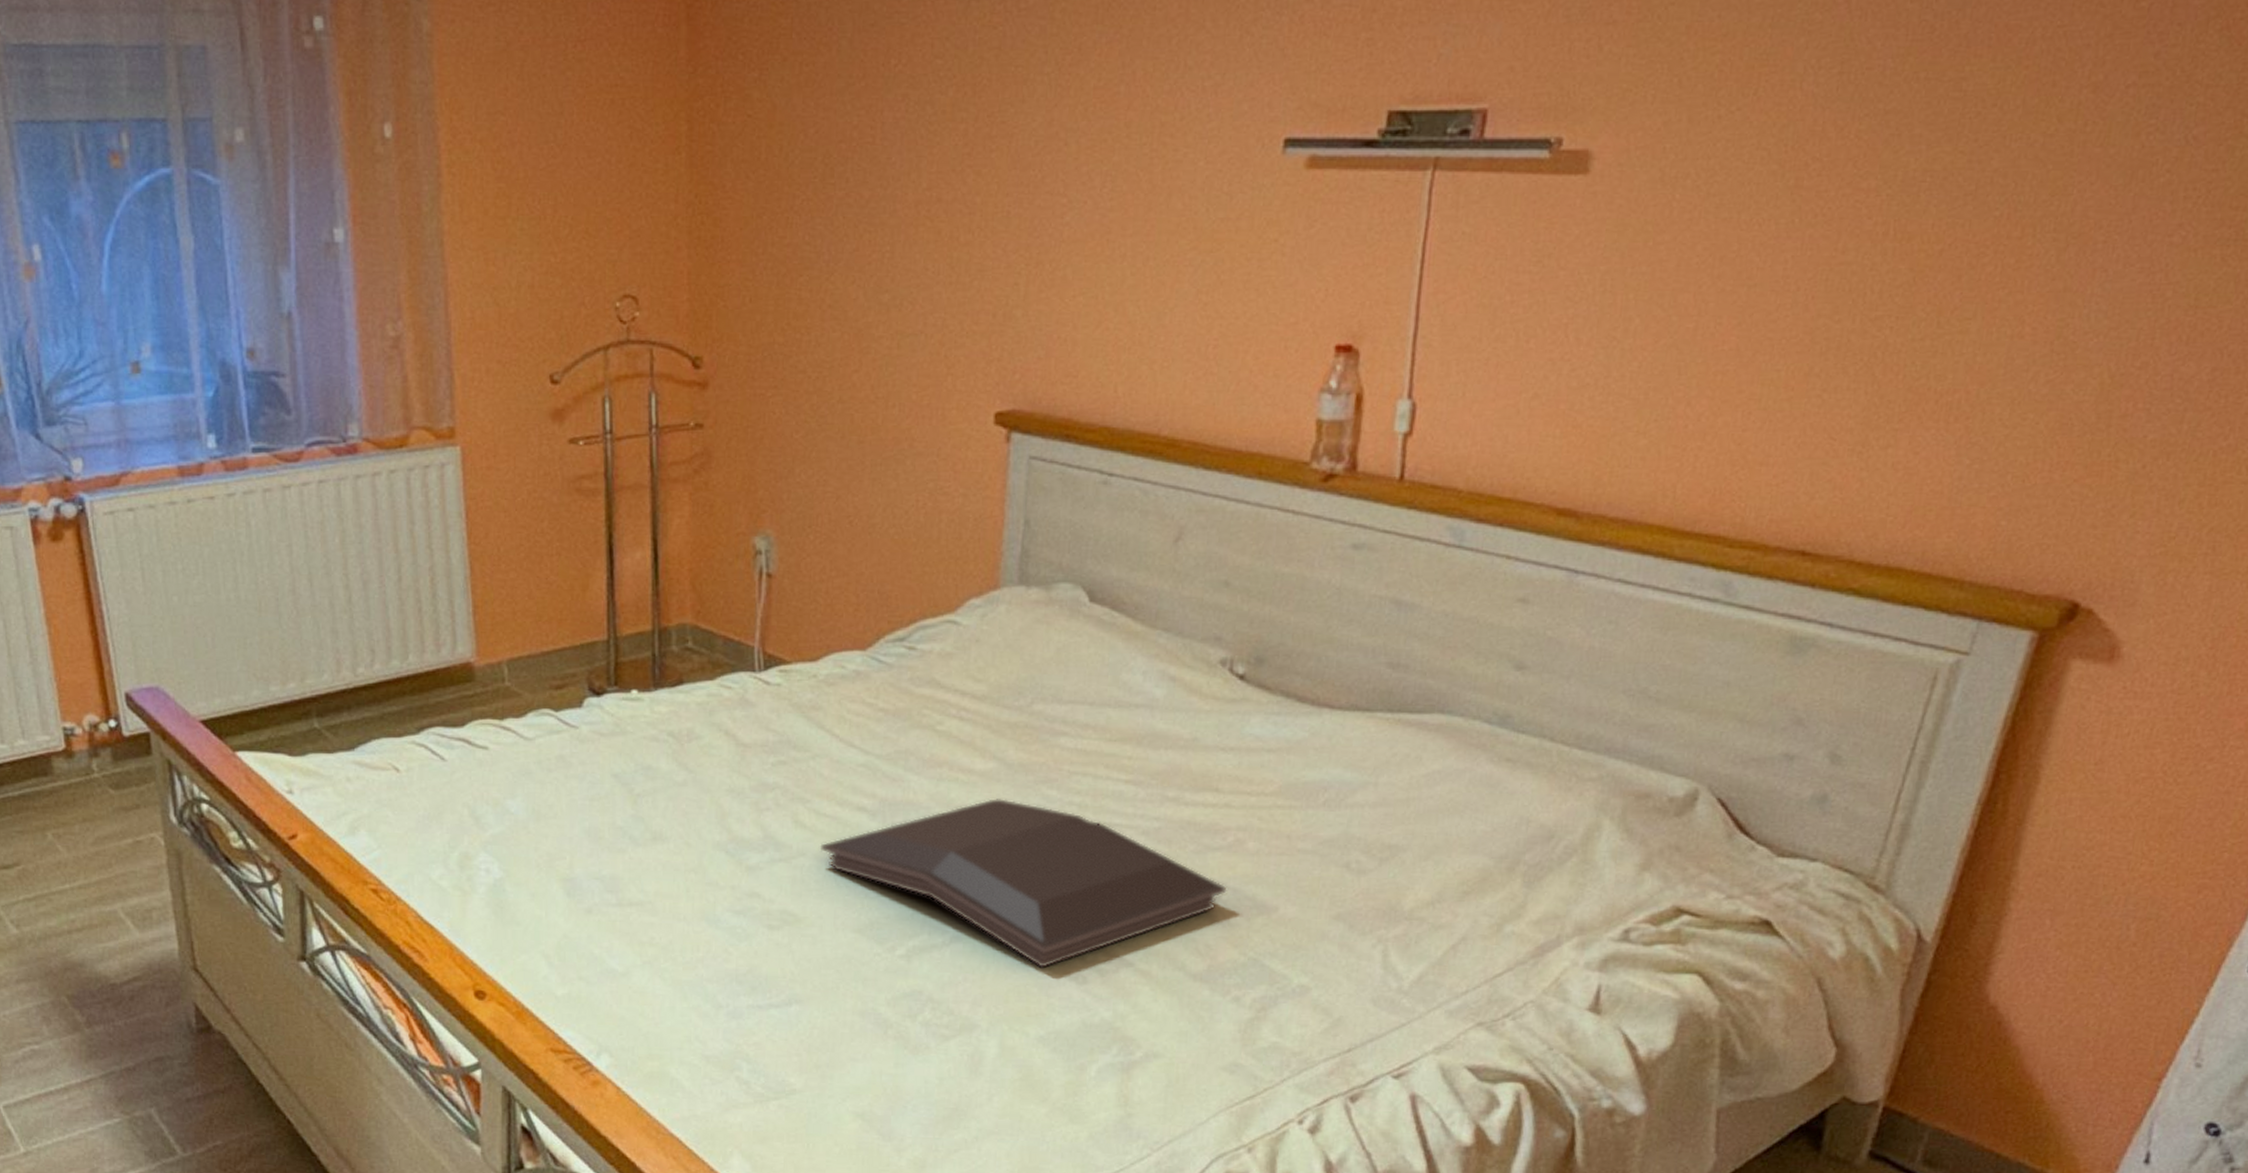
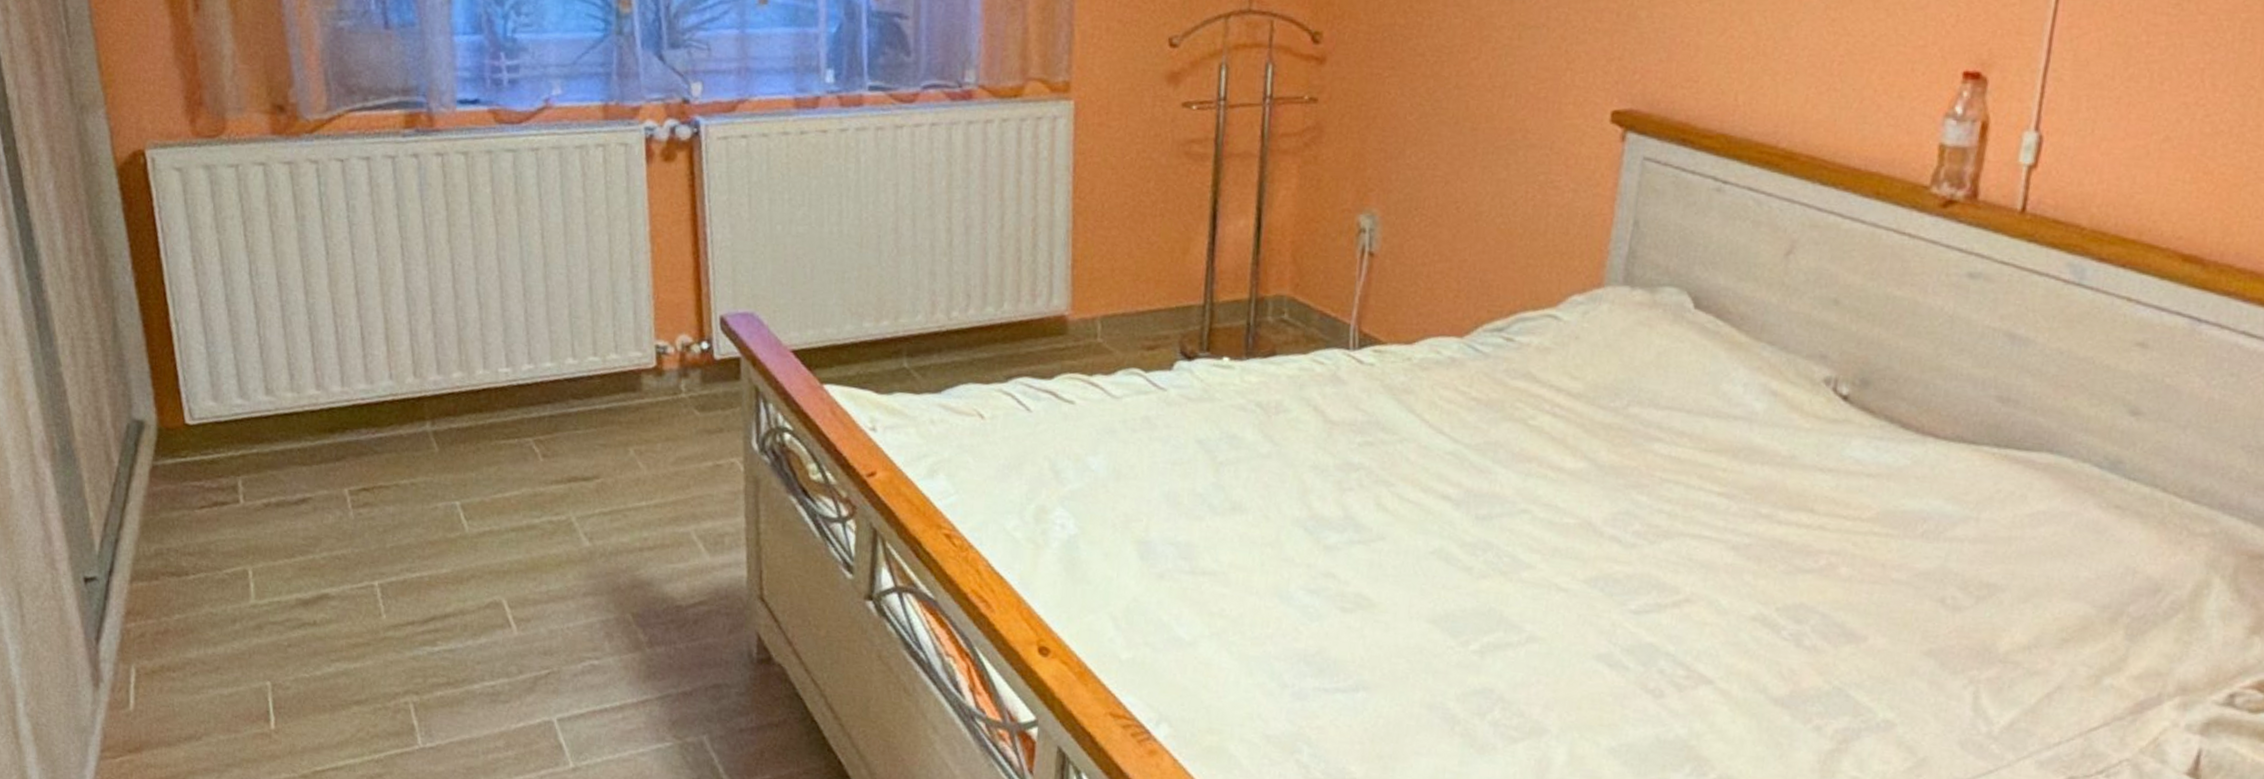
serving tray: present [821,797,1227,968] -> none [1401,498,1816,677]

